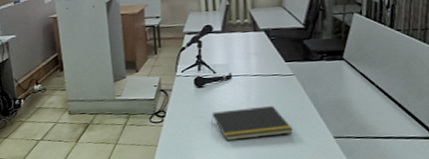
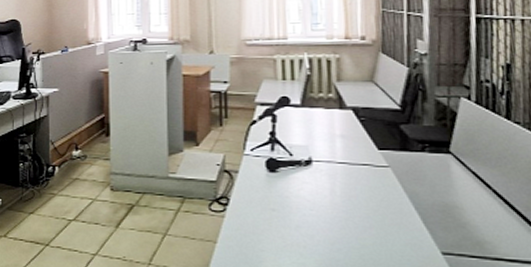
notepad: present [211,105,294,140] -> none [285,203,390,245]

